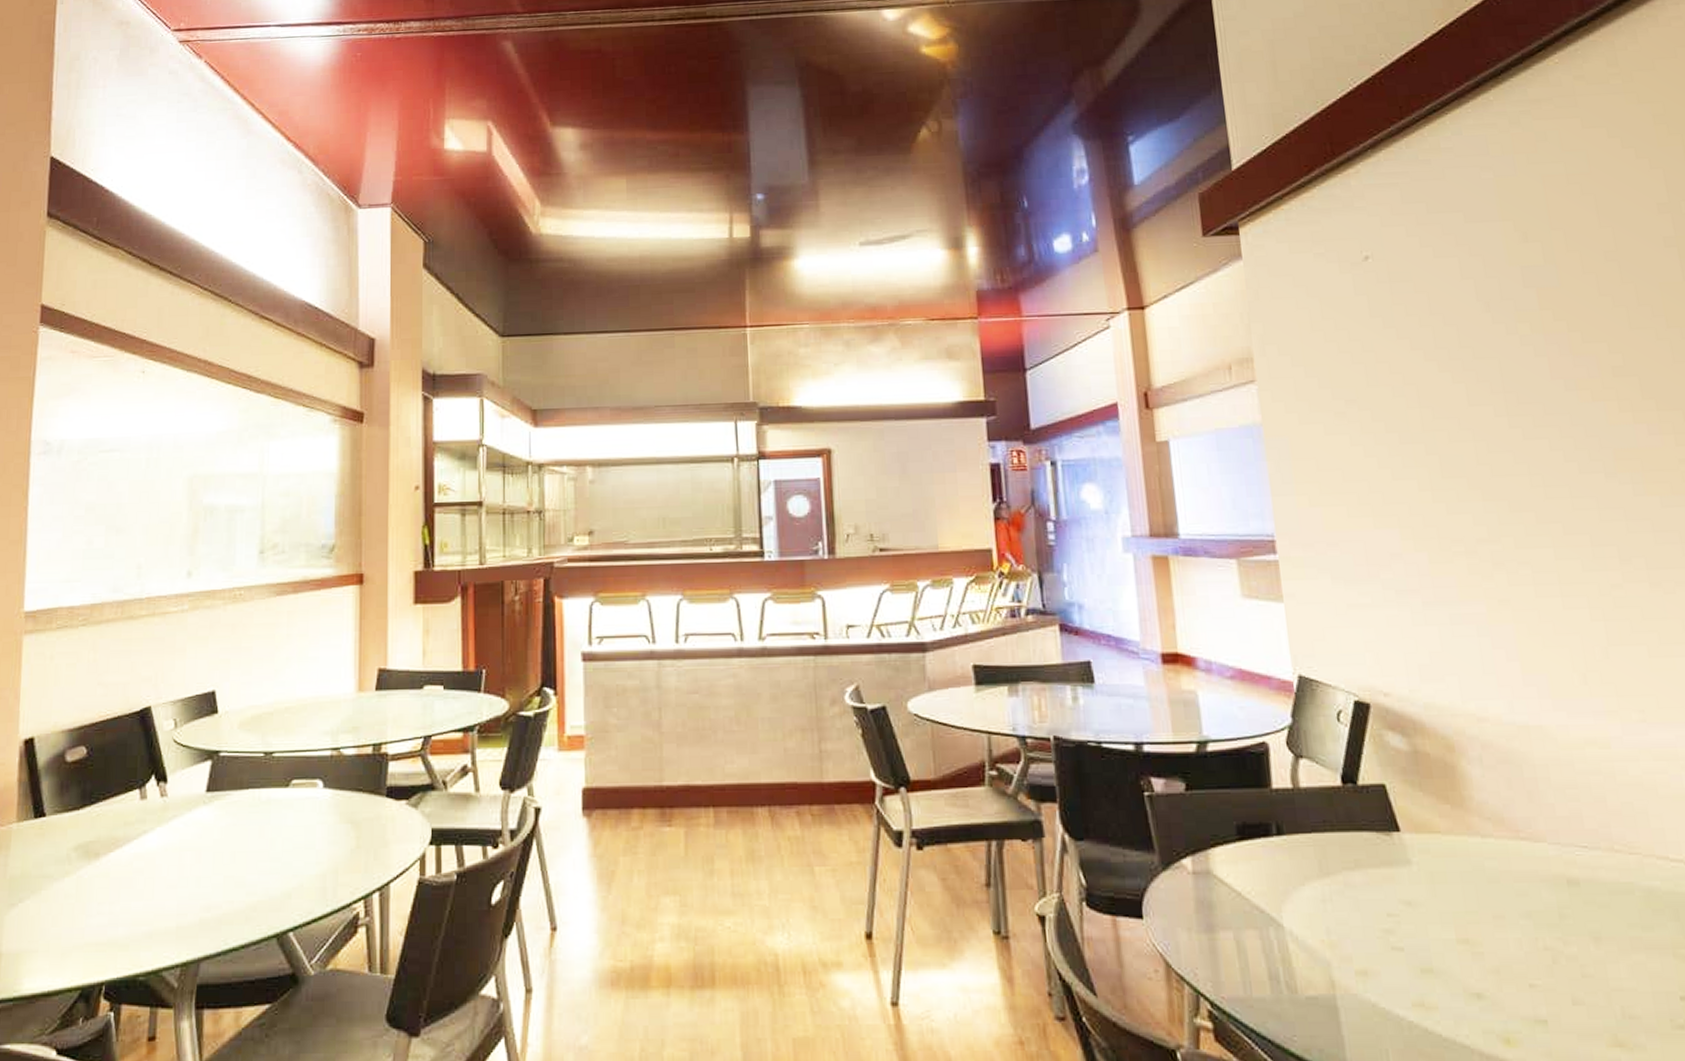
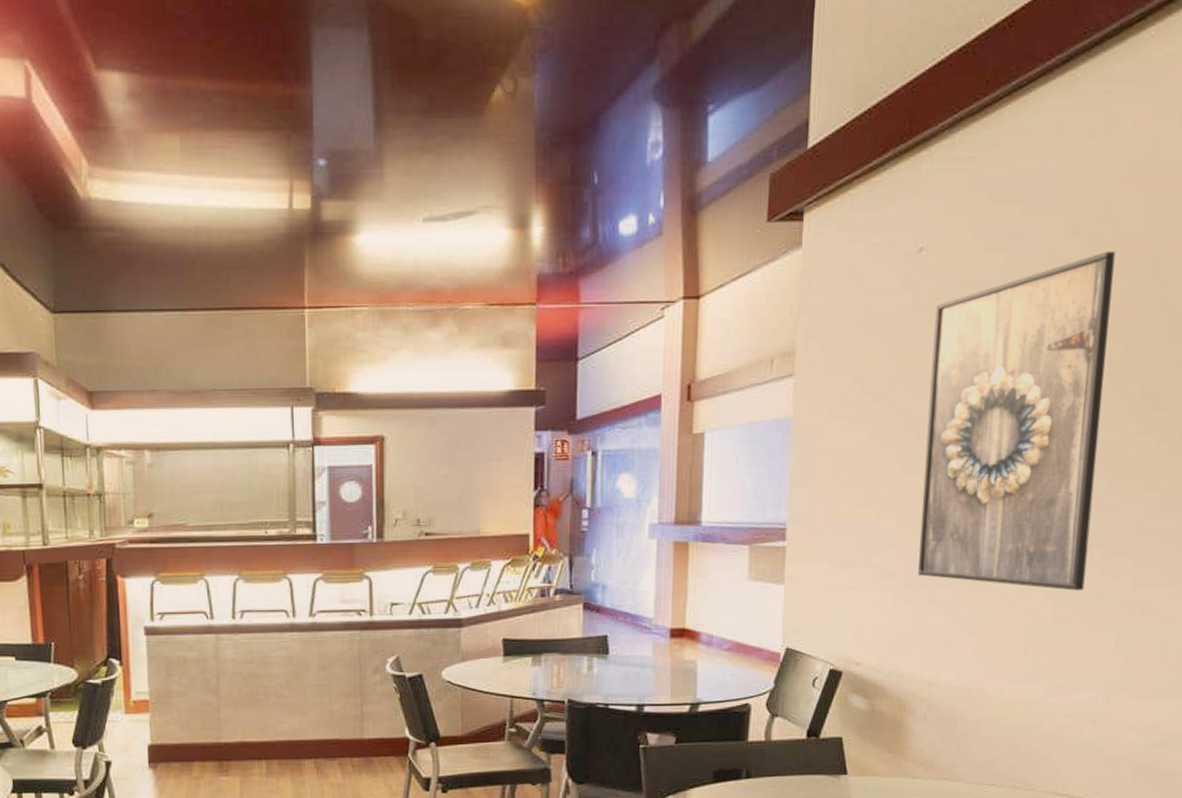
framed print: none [1394,254,1635,608] -> present [917,250,1115,591]

